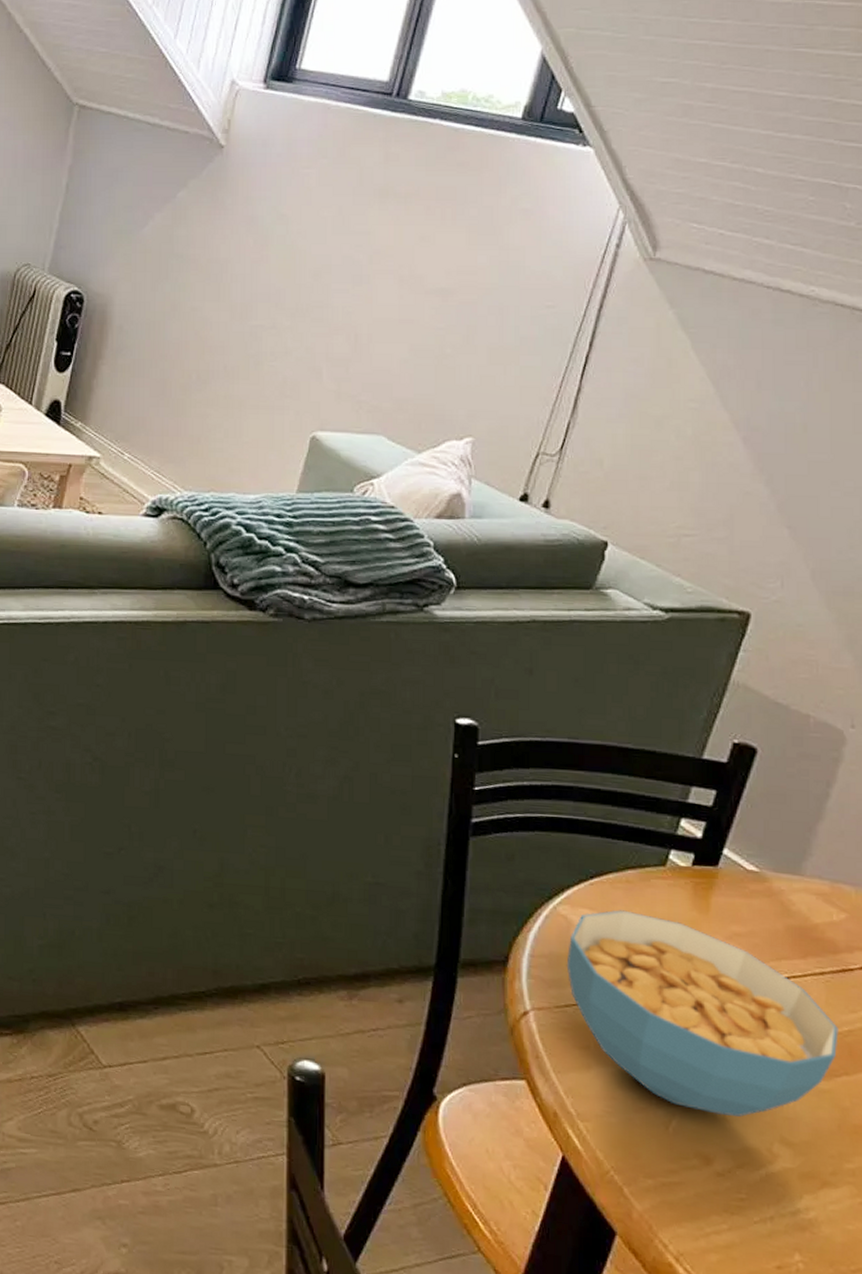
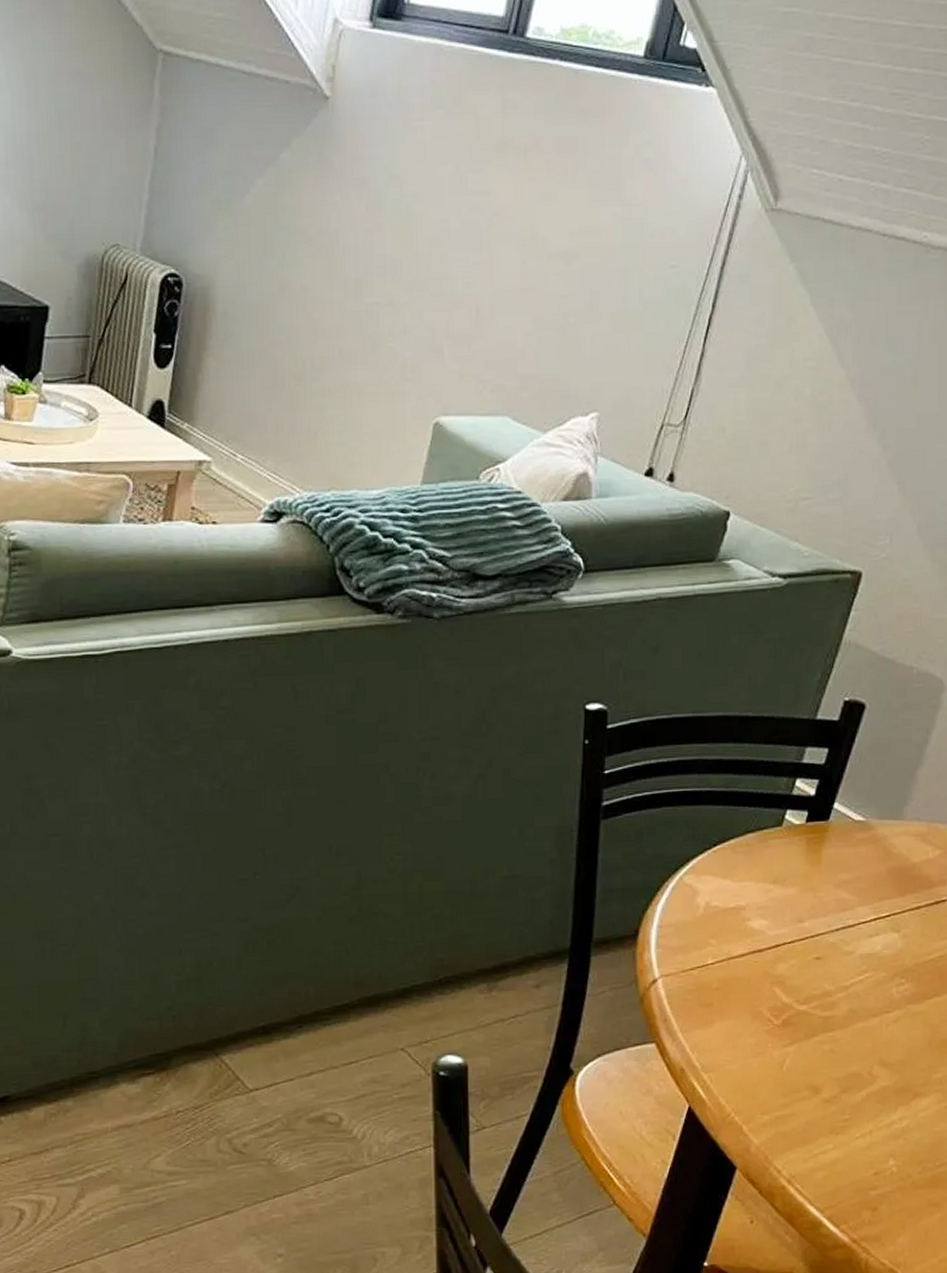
cereal bowl: present [566,910,839,1117] -> none [691,872,931,1048]

